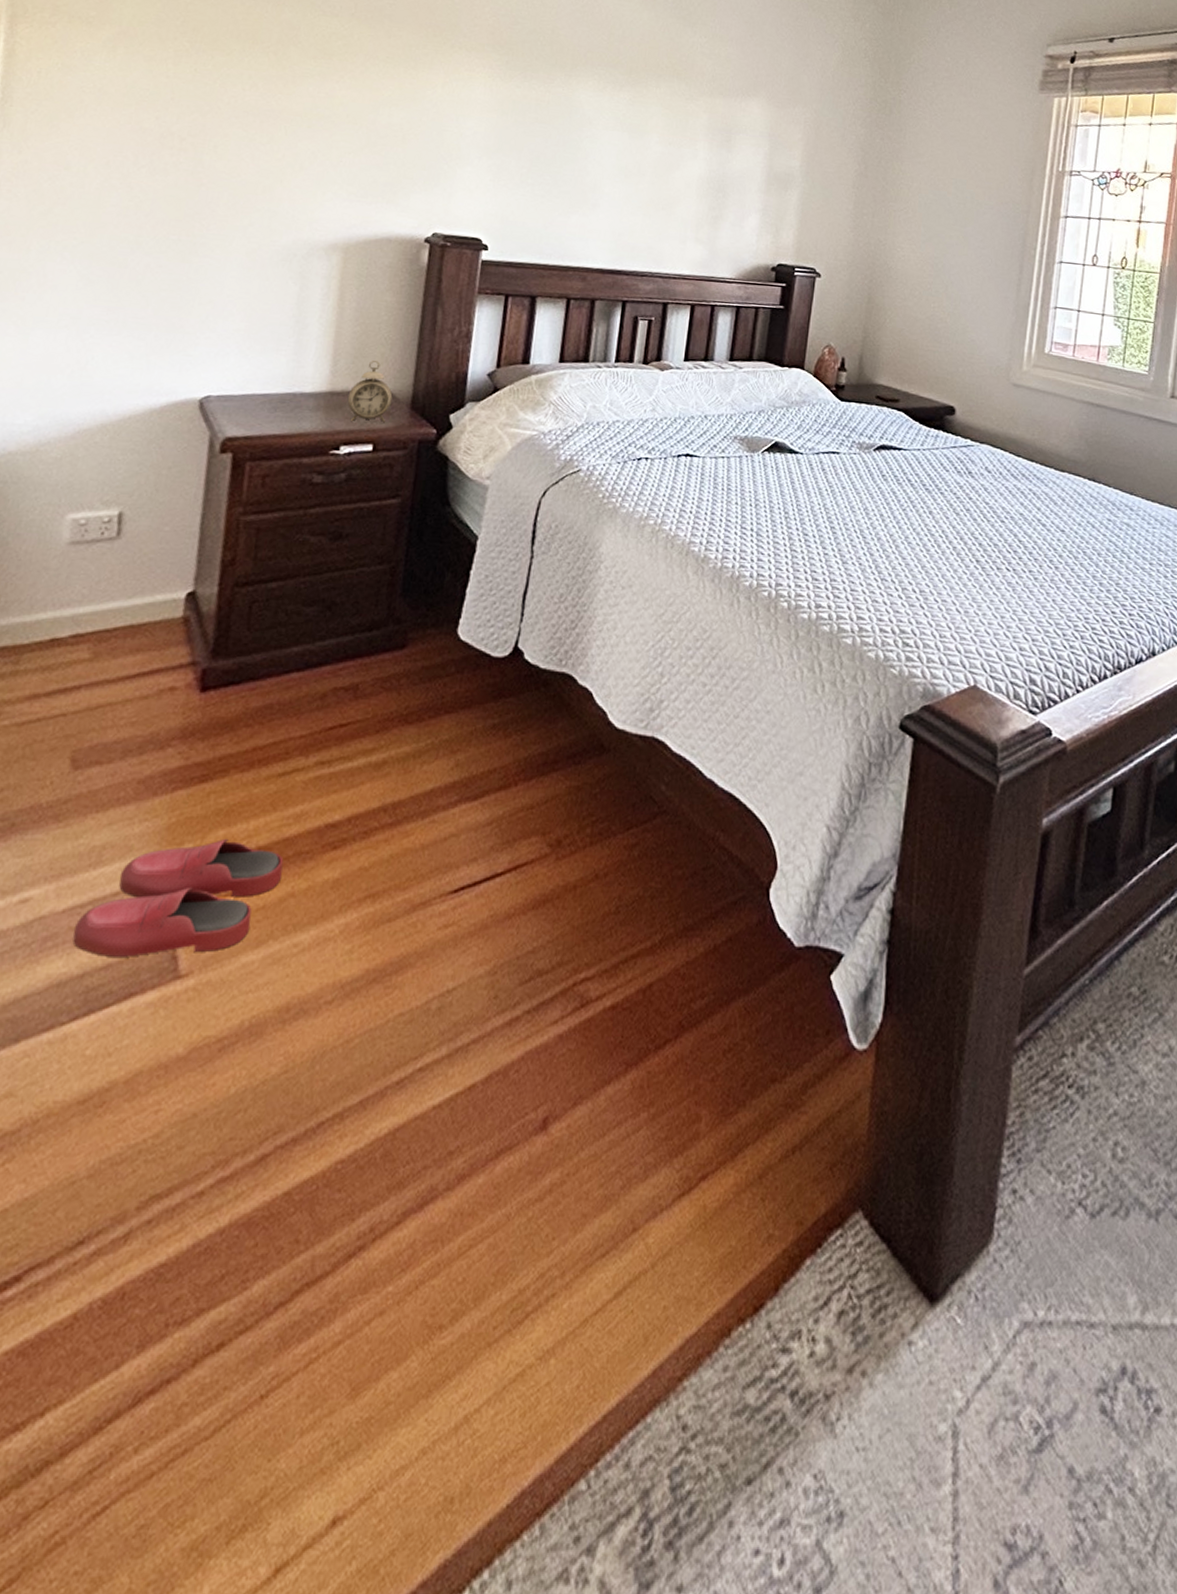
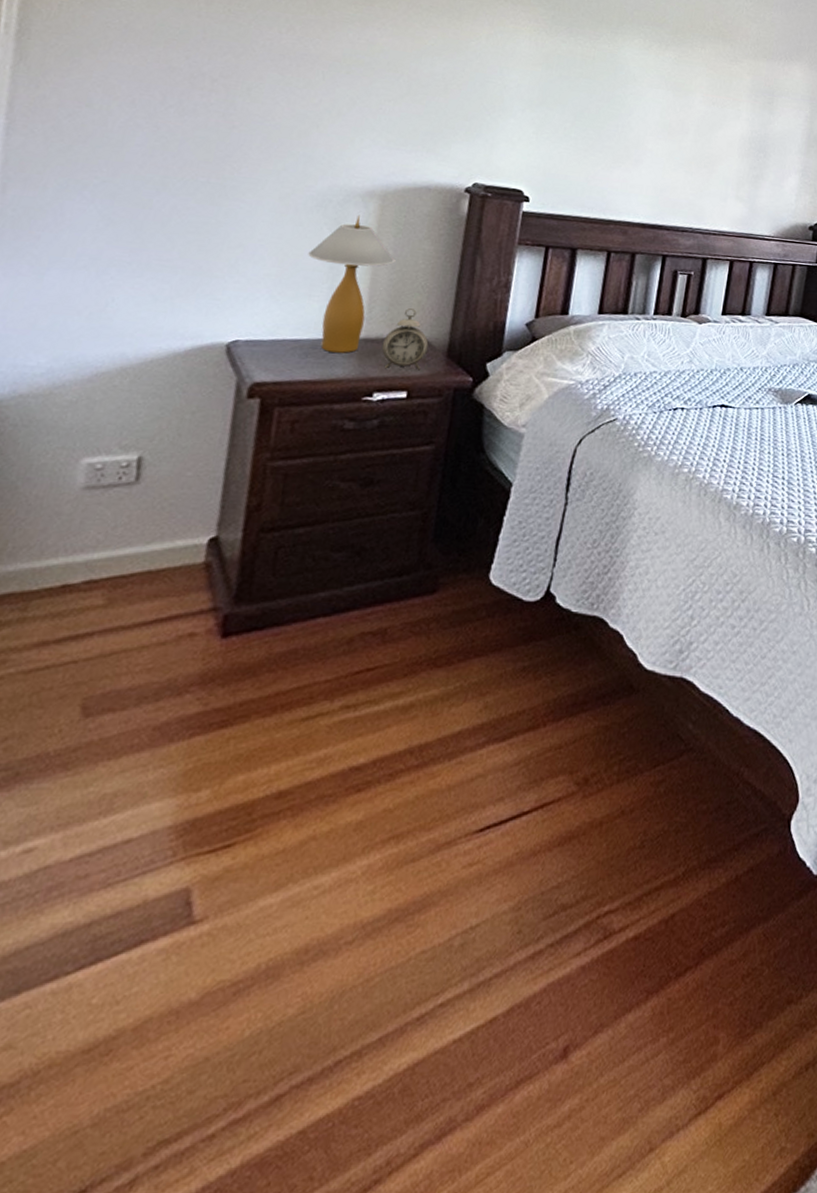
slippers: present [73,838,284,957] -> none [80,783,306,905]
table lamp: none [274,268,359,407] -> present [308,214,396,353]

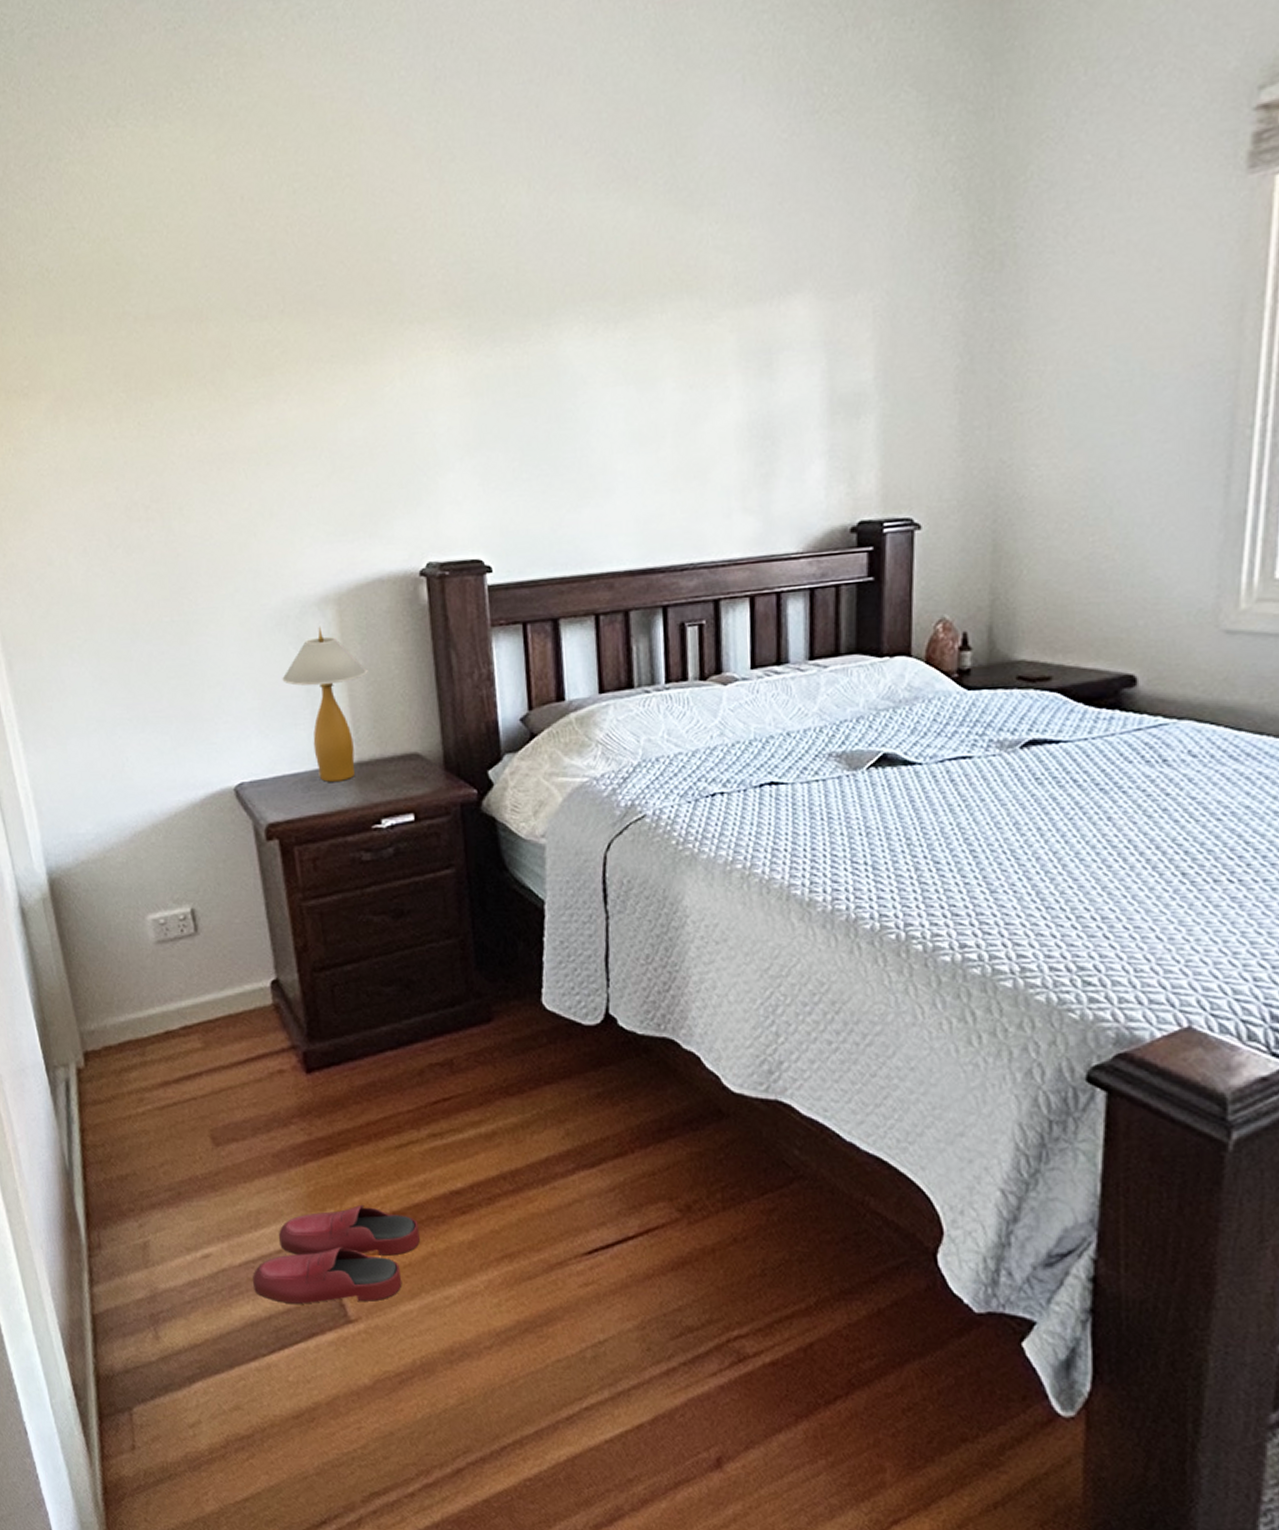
slippers: none [80,783,306,905] -> present [253,1204,420,1304]
alarm clock: present [381,308,429,371] -> none [376,722,424,793]

